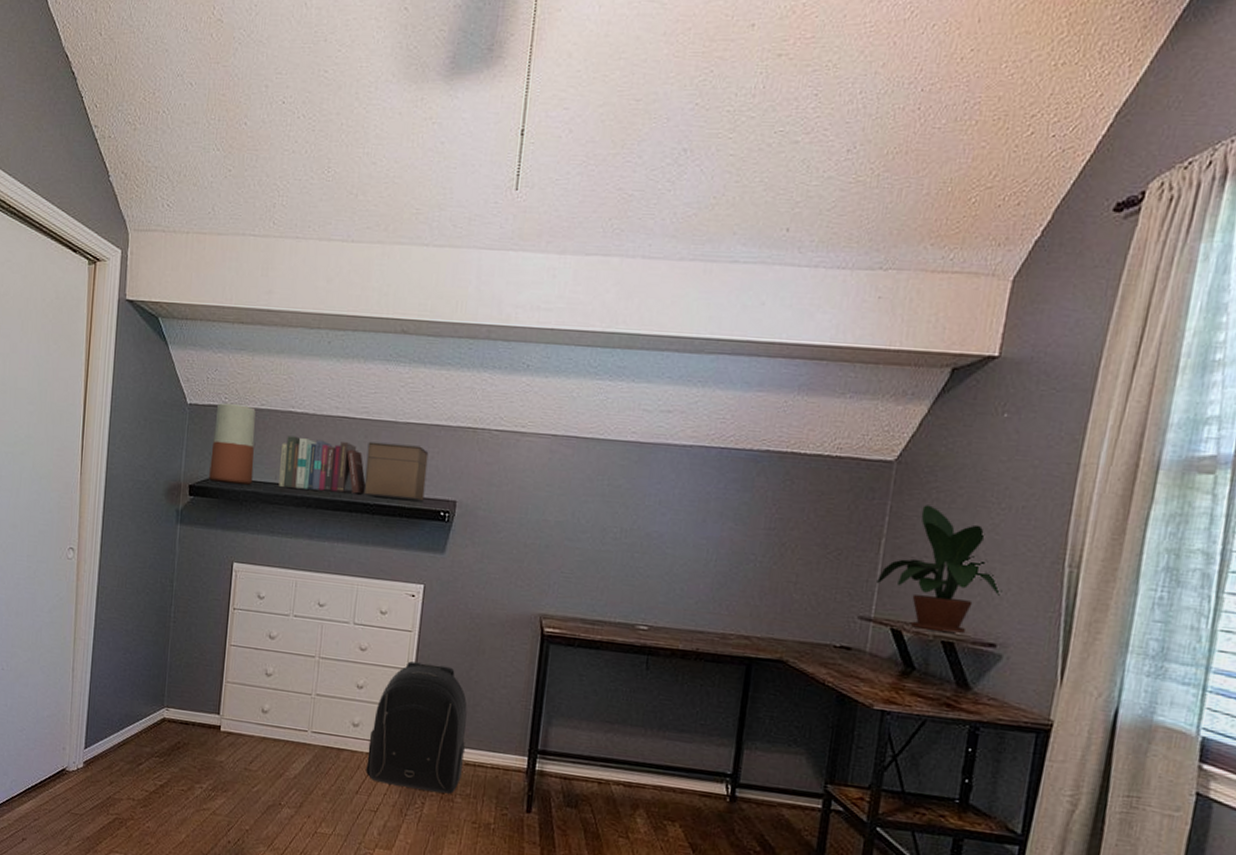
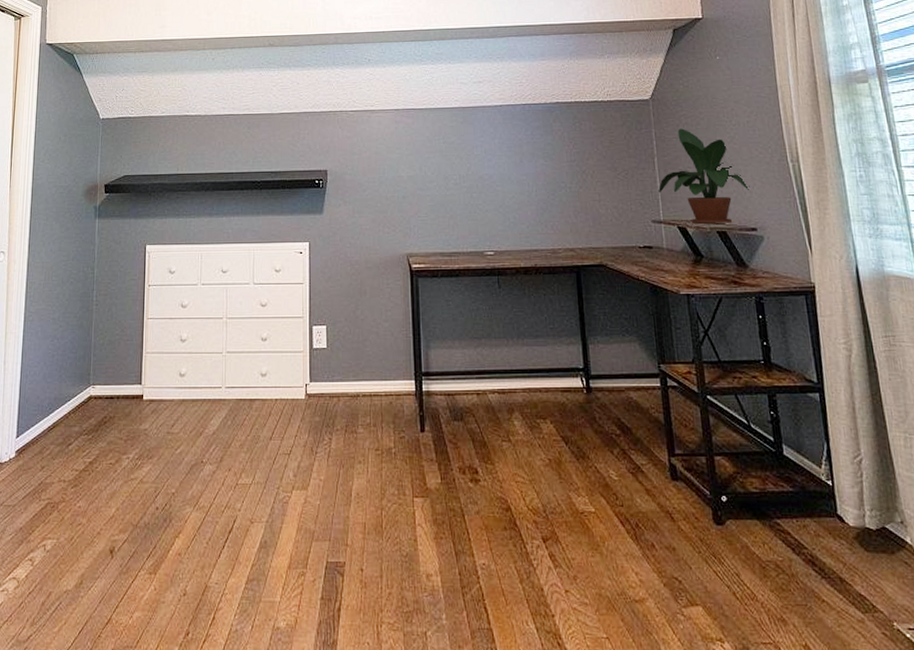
vase: present [209,403,256,486] -> none [121,114,159,180]
books: present [278,436,366,496] -> none [180,134,252,177]
decorative box: present [363,441,429,502] -> none [251,130,301,176]
backpack: present [366,661,467,794] -> none [277,310,361,426]

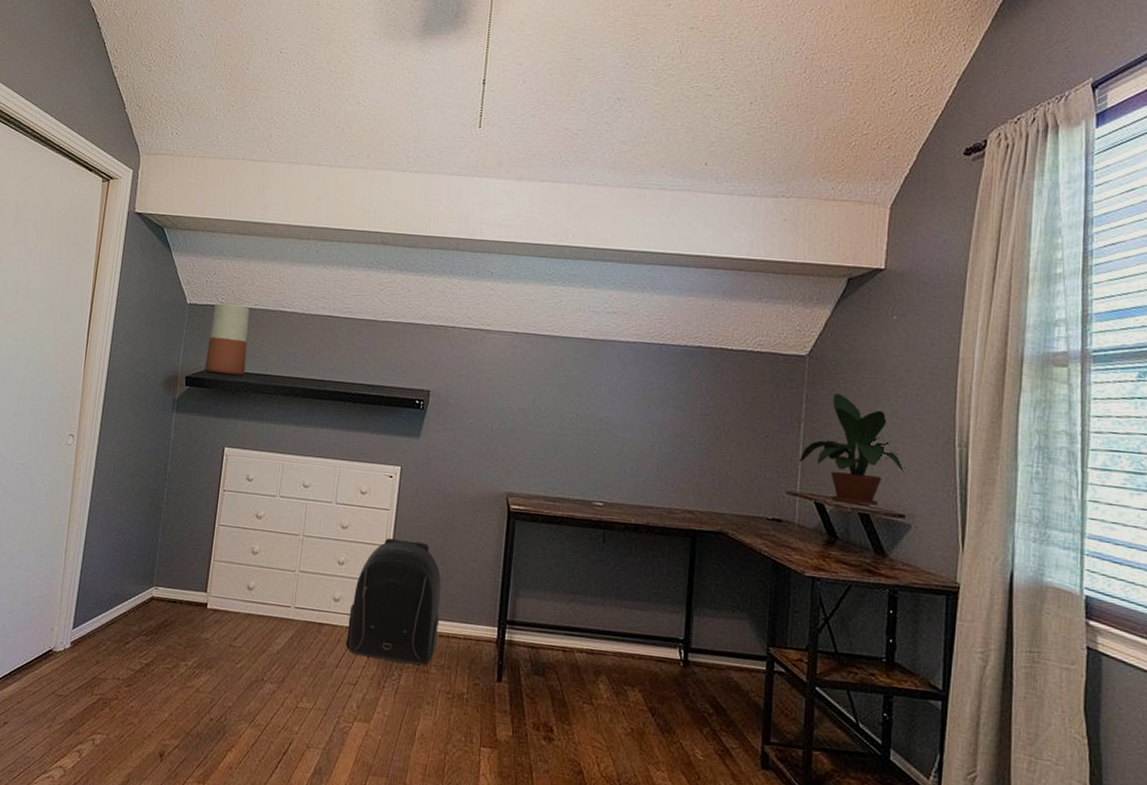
vase: none [121,114,159,180] -> present [204,303,250,377]
backpack: none [277,310,361,426] -> present [346,538,441,665]

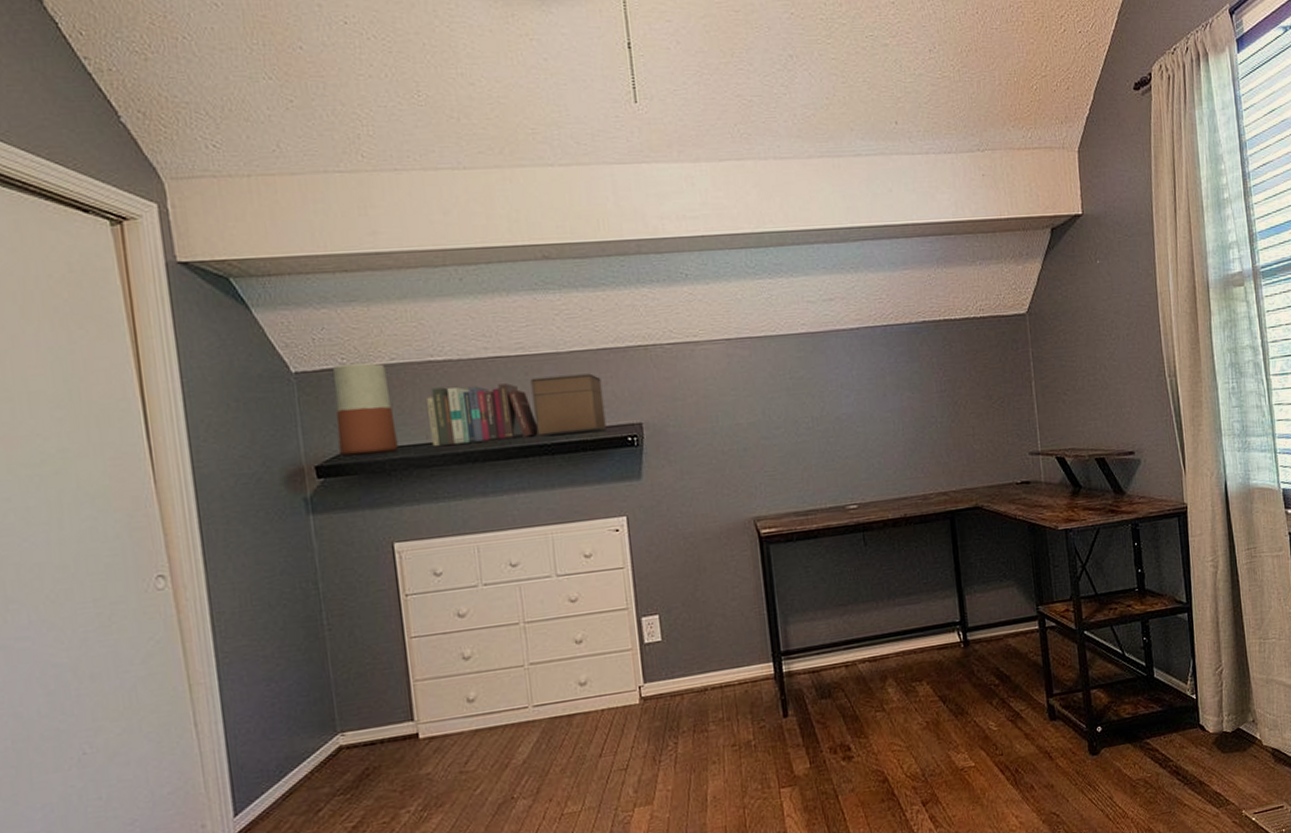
books: none [269,332,348,386] -> present [427,383,538,448]
decorative box: none [346,337,405,392] -> present [530,373,607,437]
backpack: present [346,538,441,665] -> none [601,593,710,737]
potted plant: present [800,393,906,506] -> none [1036,346,1129,452]

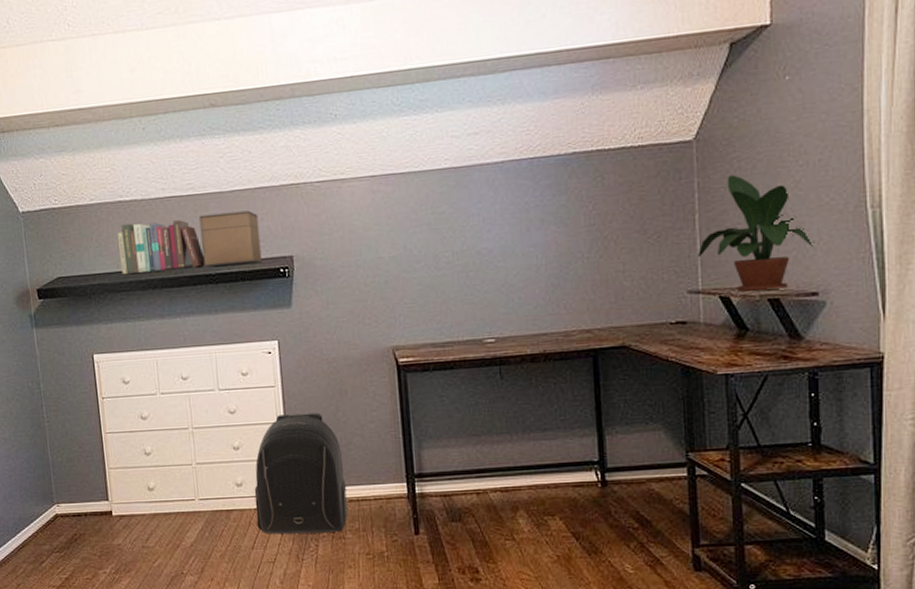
vase: present [332,363,399,457] -> none [48,203,97,282]
backpack: none [601,593,710,737] -> present [254,412,348,534]
potted plant: none [1036,346,1129,452] -> present [698,175,815,292]

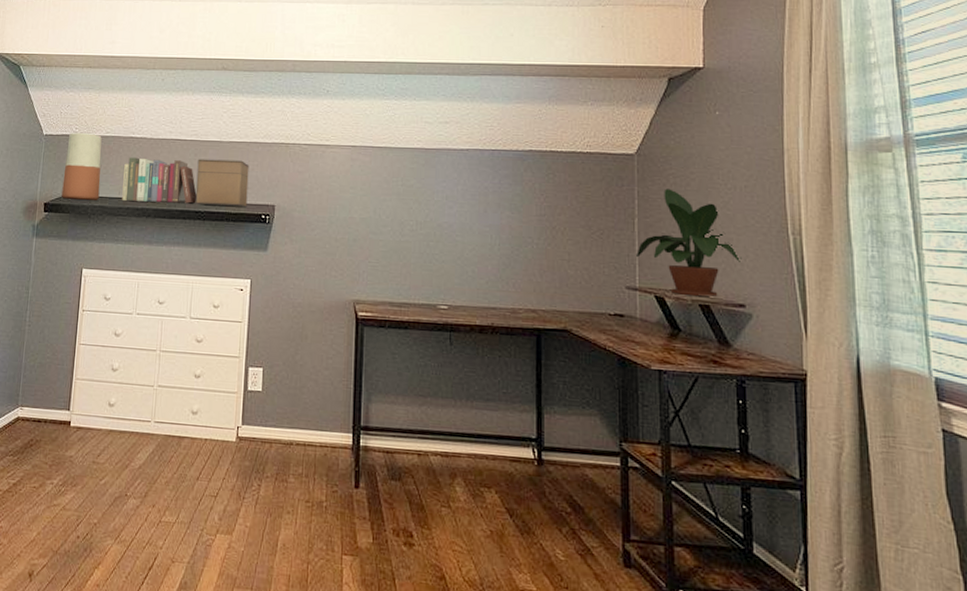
vase: none [48,203,97,282] -> present [61,133,102,201]
backpack: present [254,412,348,534] -> none [205,350,296,475]

